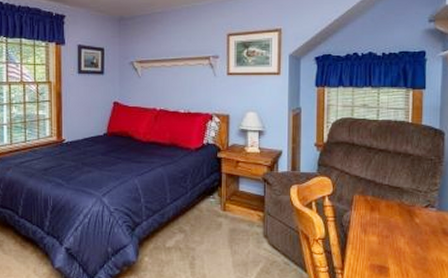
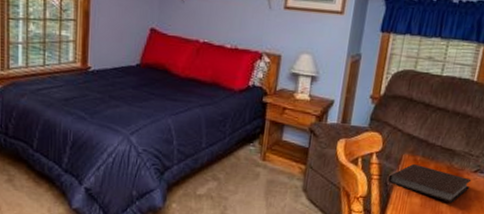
notebook: none [343,203,424,238] -> present [388,163,472,203]

